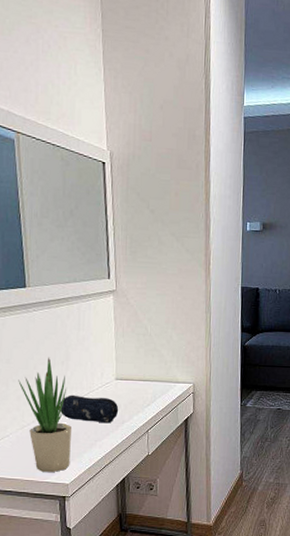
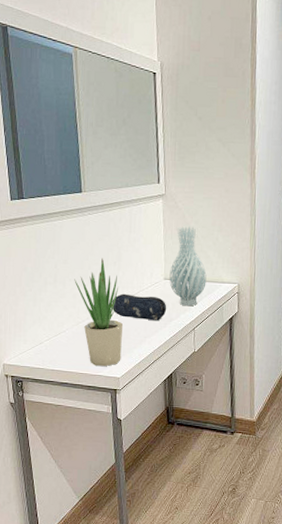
vase: none [121,324,161,408] -> present [169,226,207,307]

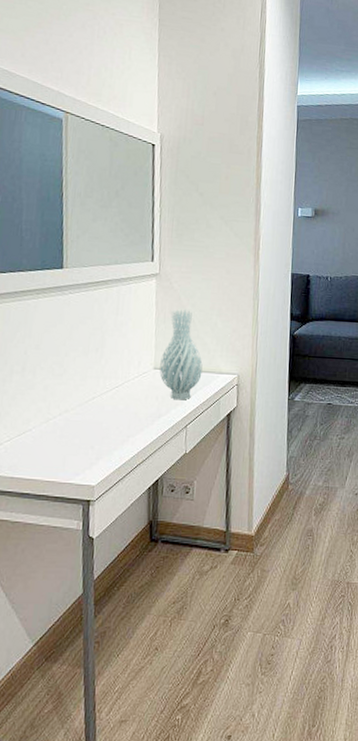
potted plant: present [74,258,123,366] -> none [46,343,102,472]
pencil case: present [110,293,167,321] -> none [88,385,156,417]

